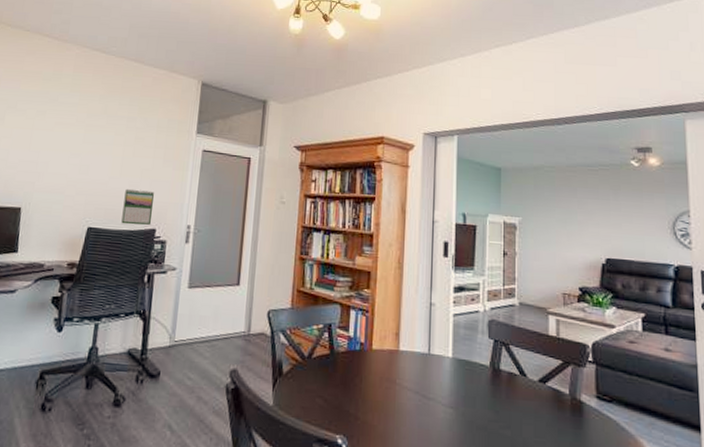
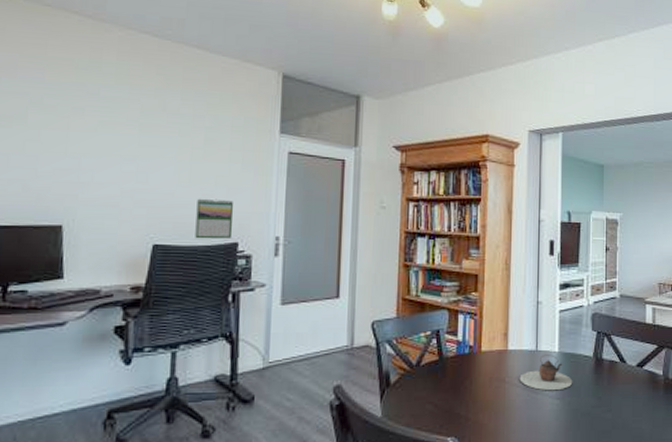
teapot: none [411,359,468,399] -> present [519,354,573,391]

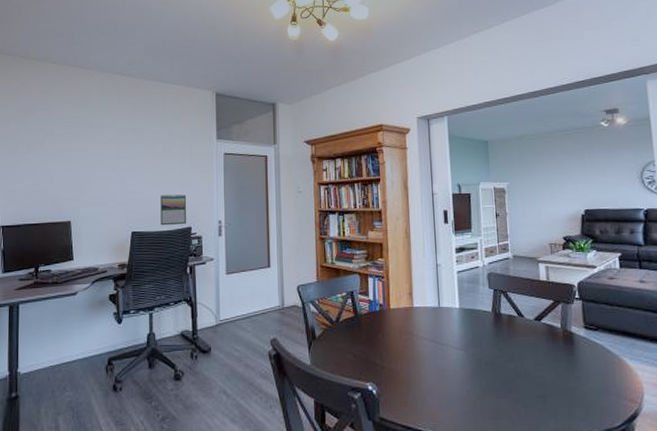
teapot: present [519,354,573,391] -> none [425,310,475,343]

